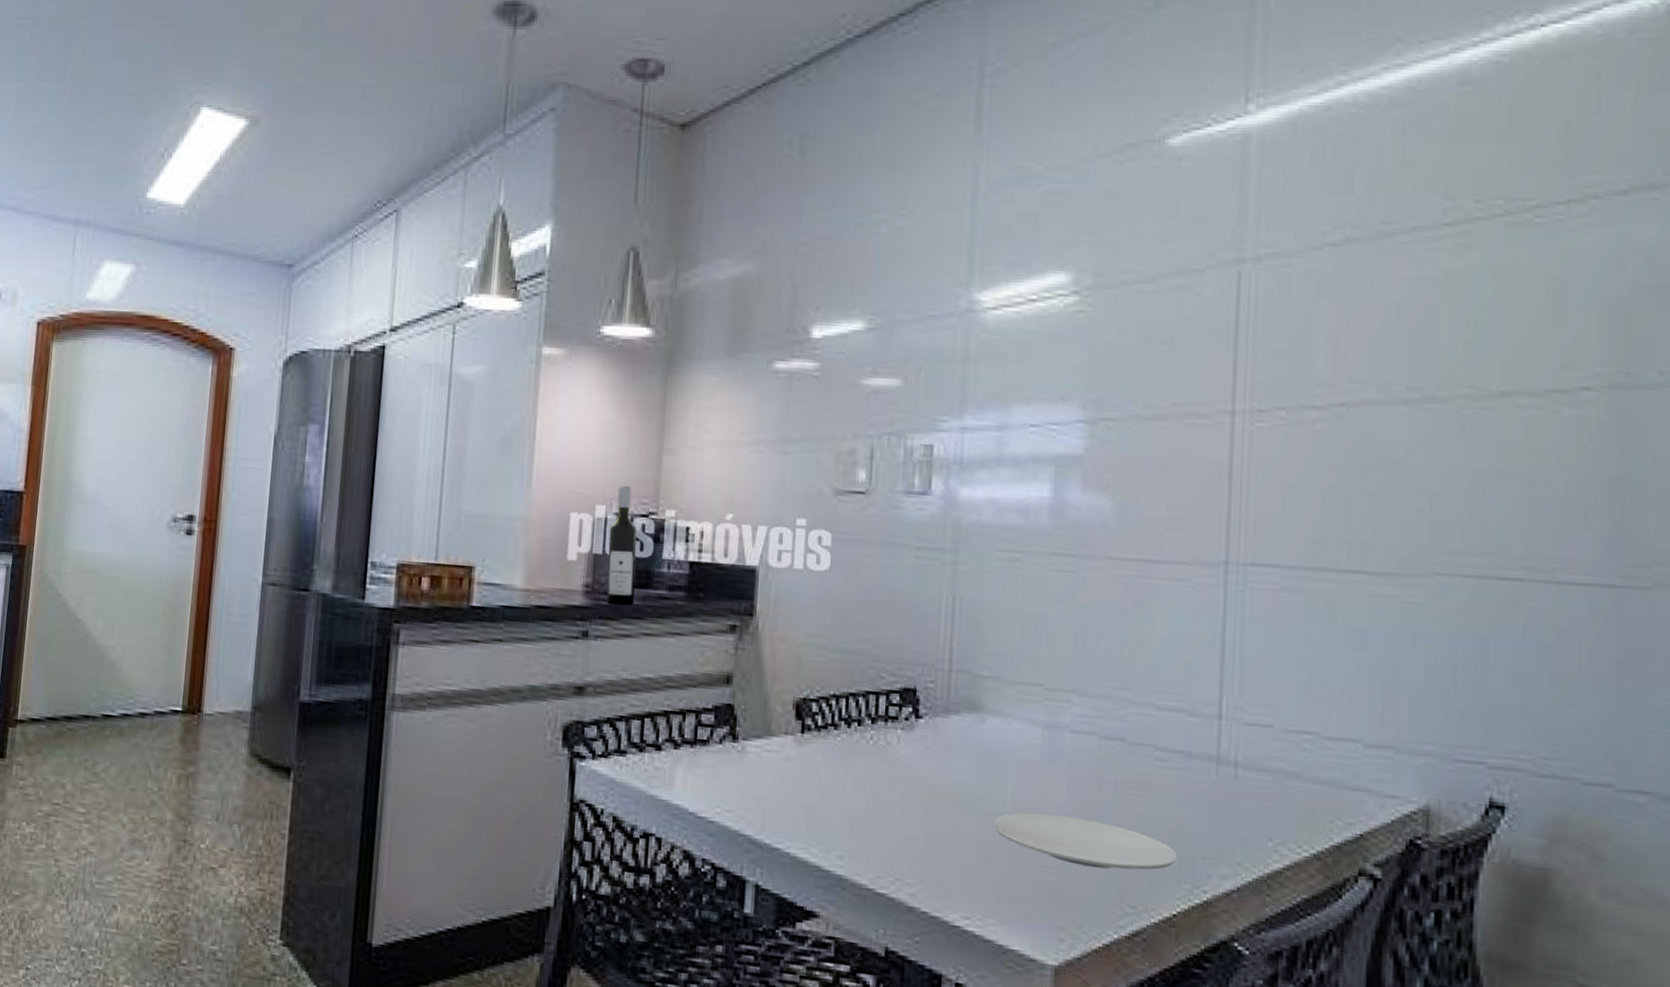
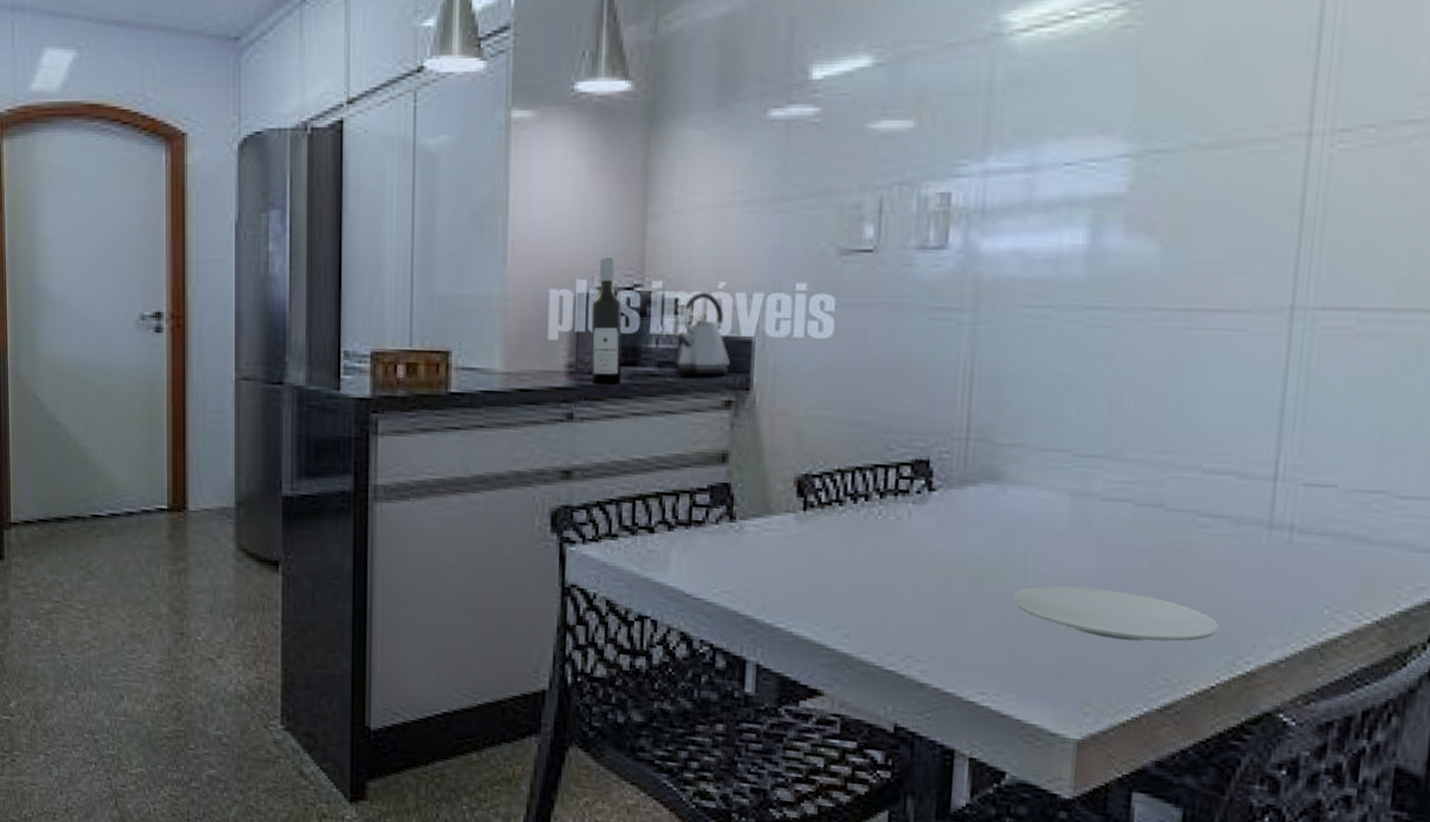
kettle: none [684,522,737,605] -> present [674,292,731,380]

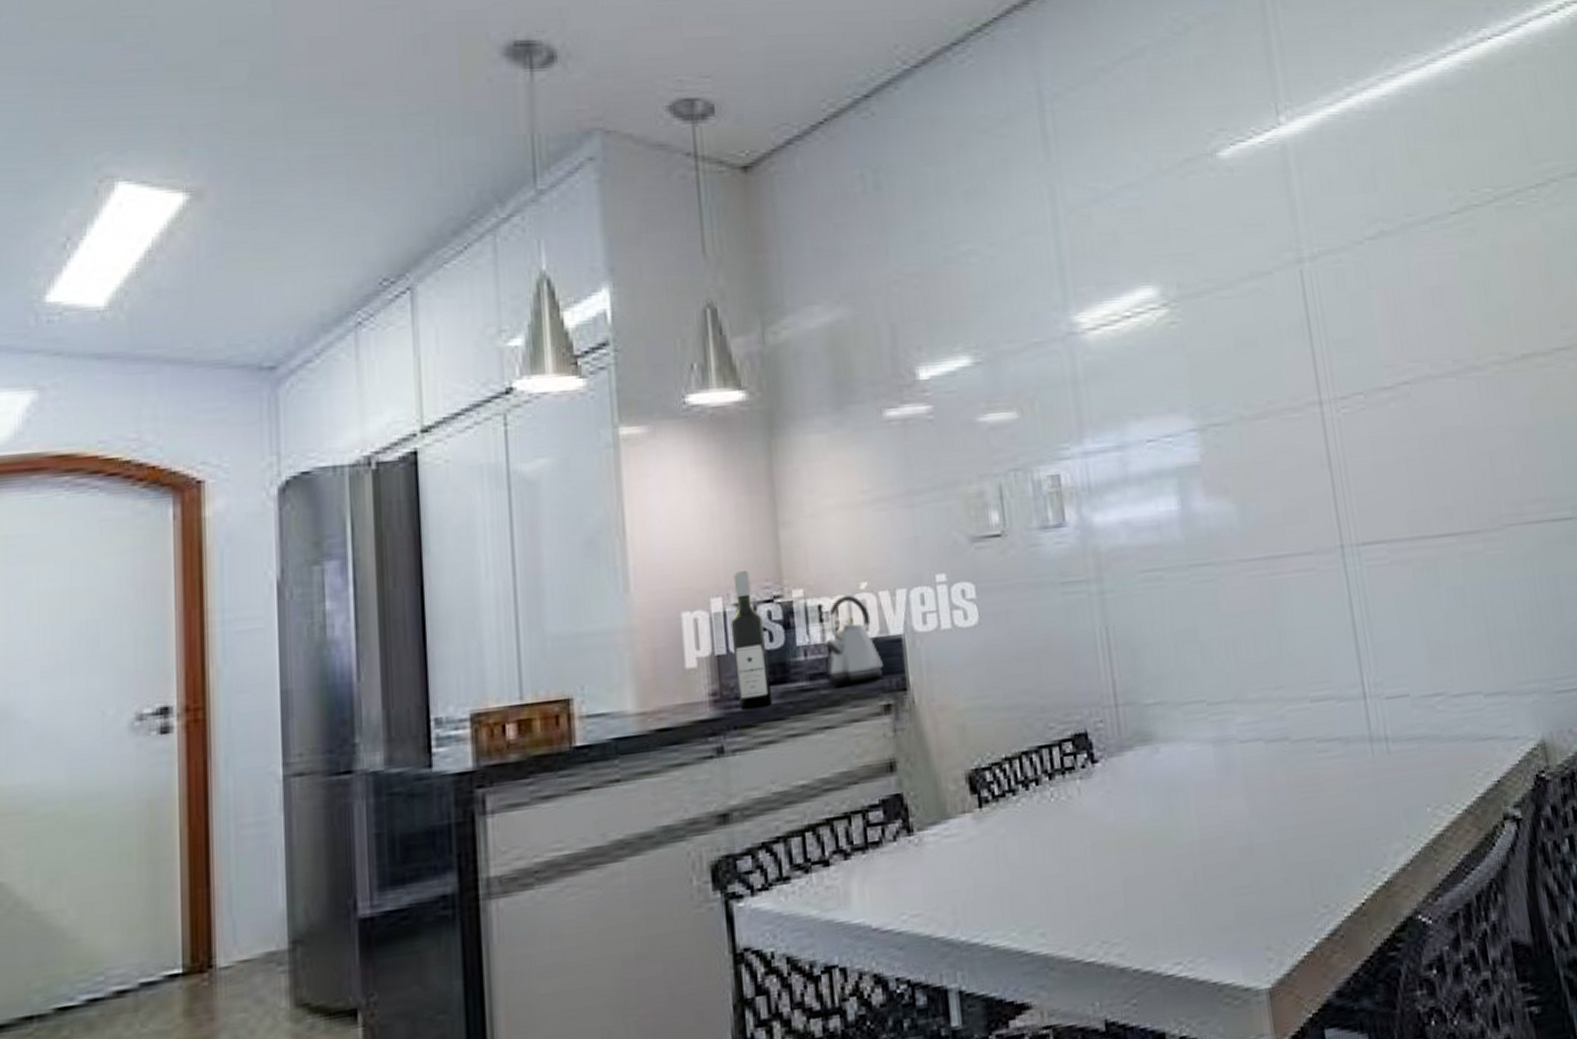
plate: present [1013,585,1219,642] -> none [1185,827,1355,878]

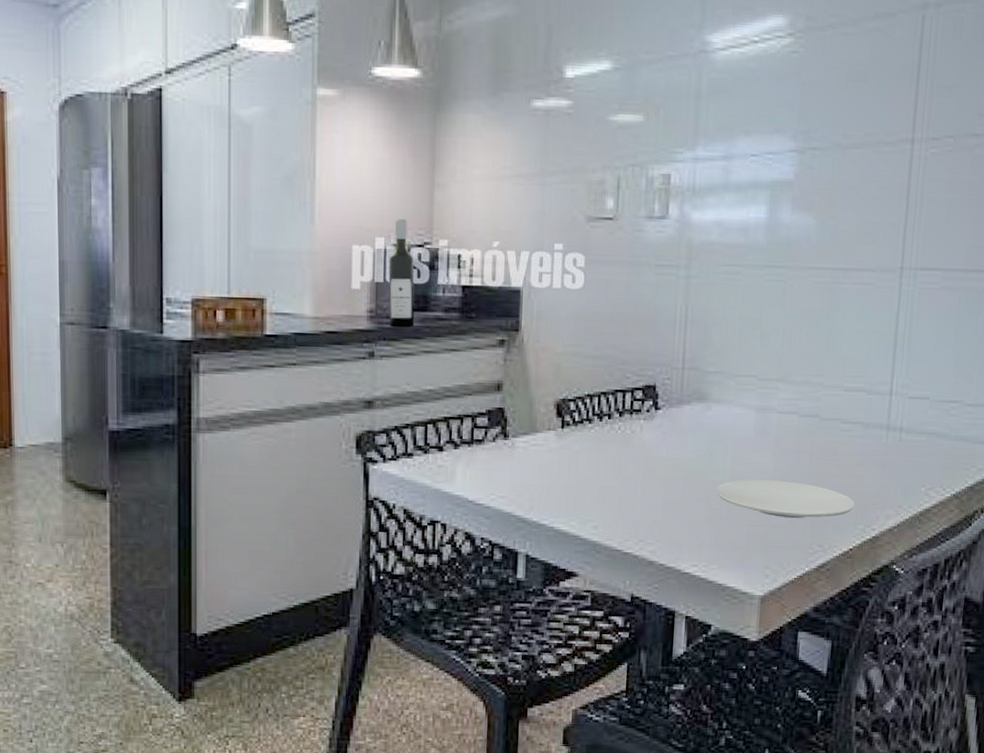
kettle: present [824,595,885,689] -> none [458,249,504,323]
plate: none [1185,827,1355,878] -> present [716,479,855,518]

